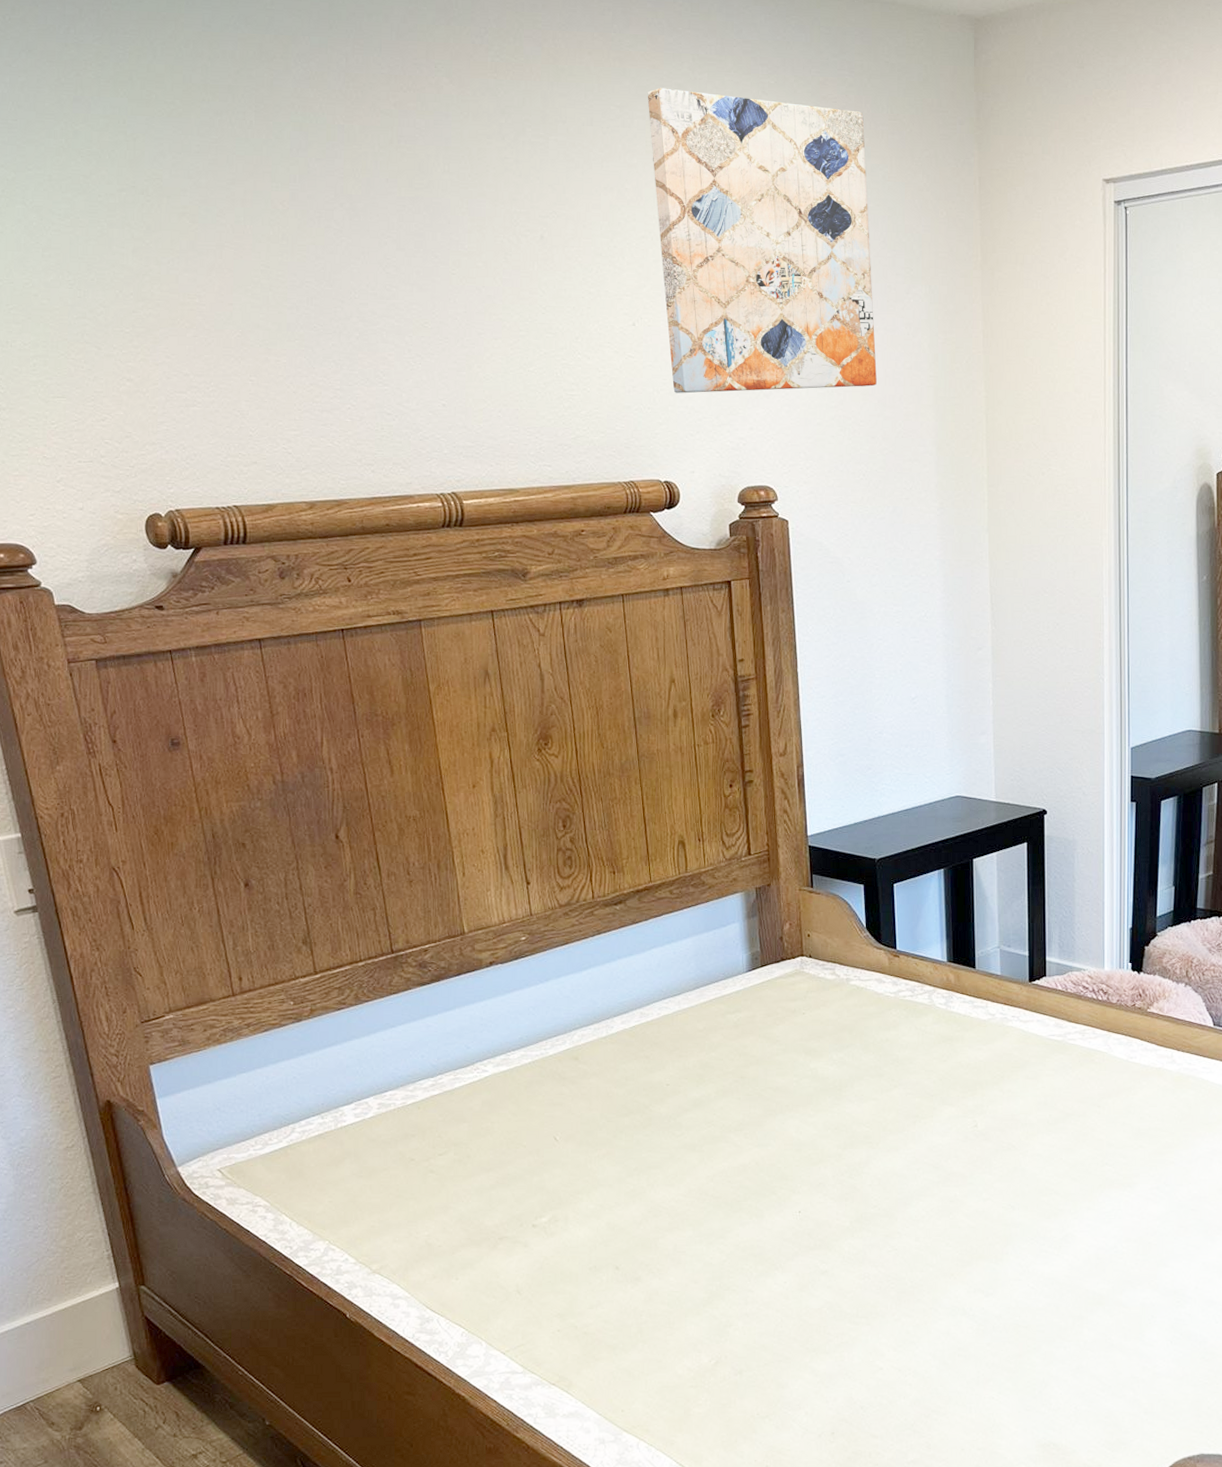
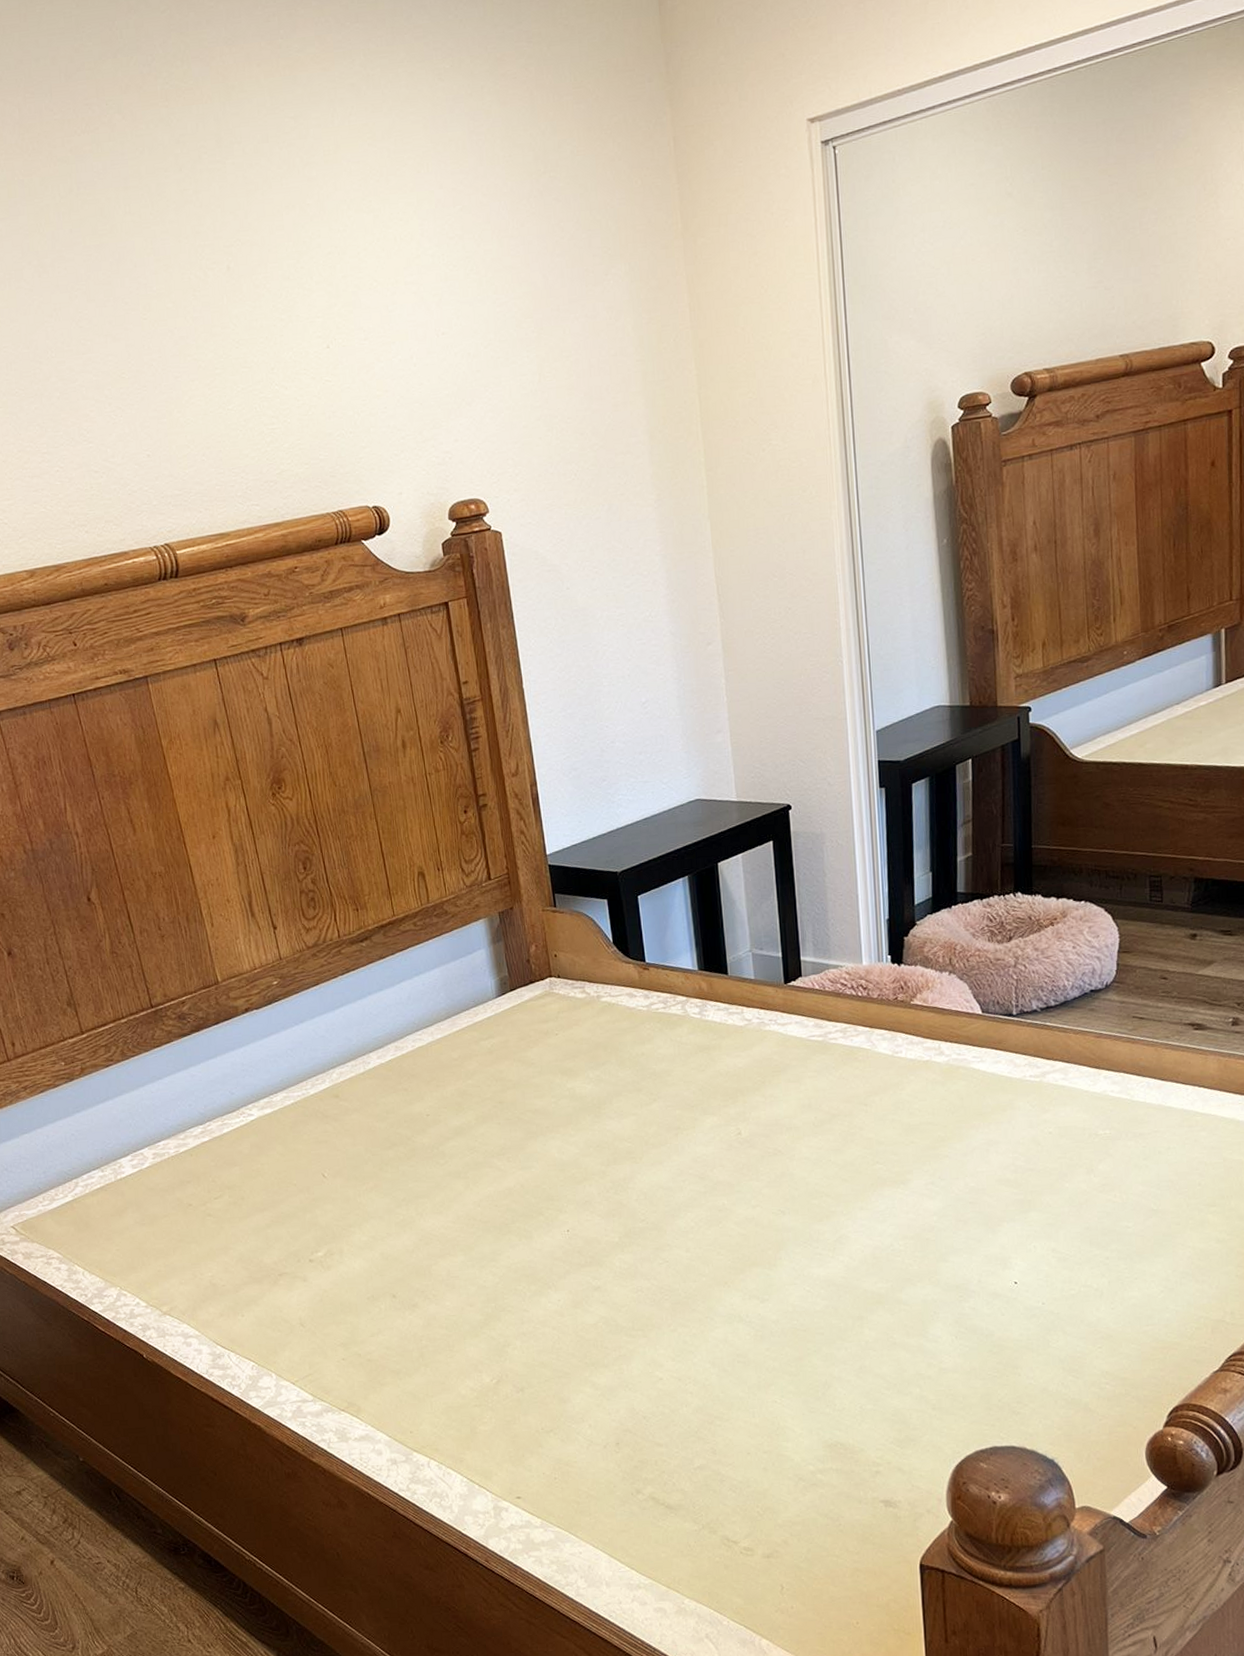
wall art: present [647,88,877,394] -> none [320,84,581,413]

